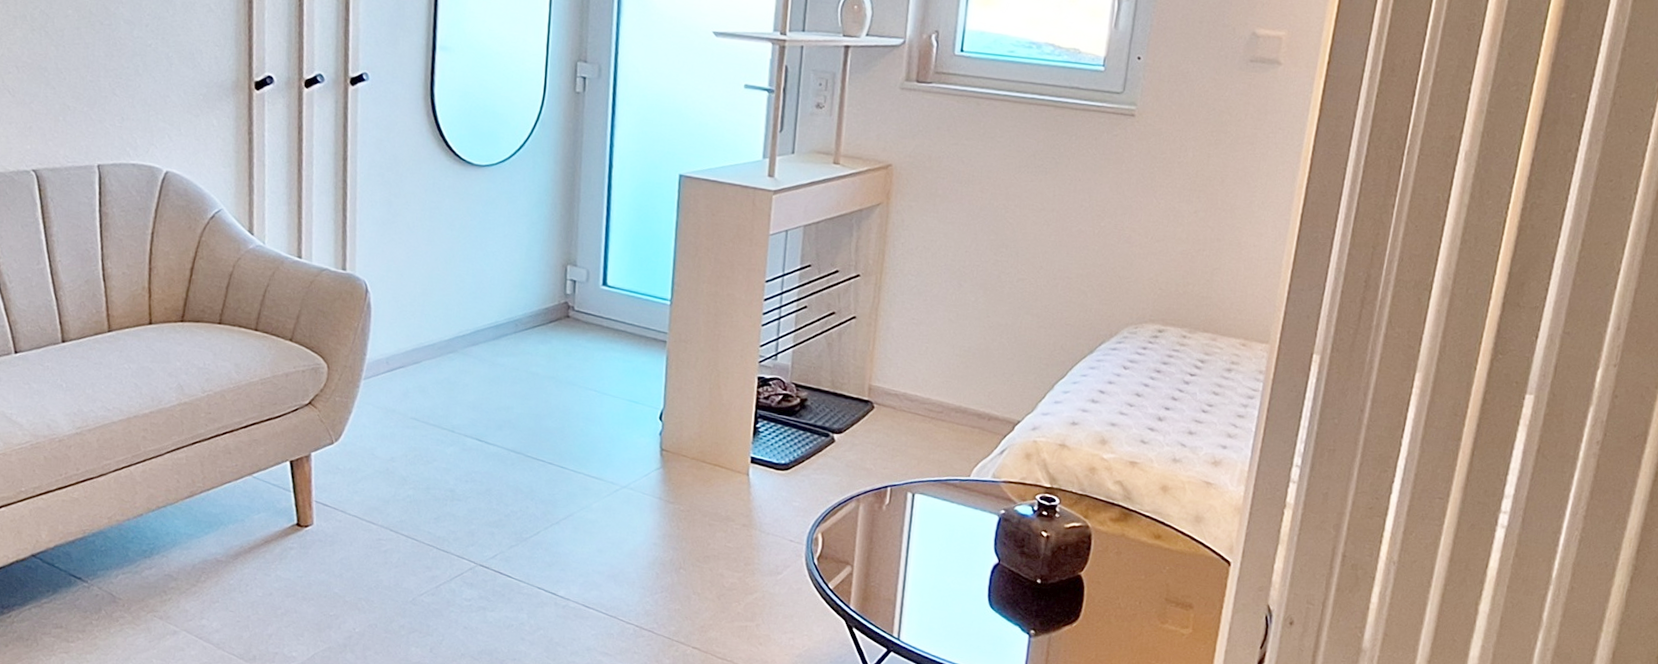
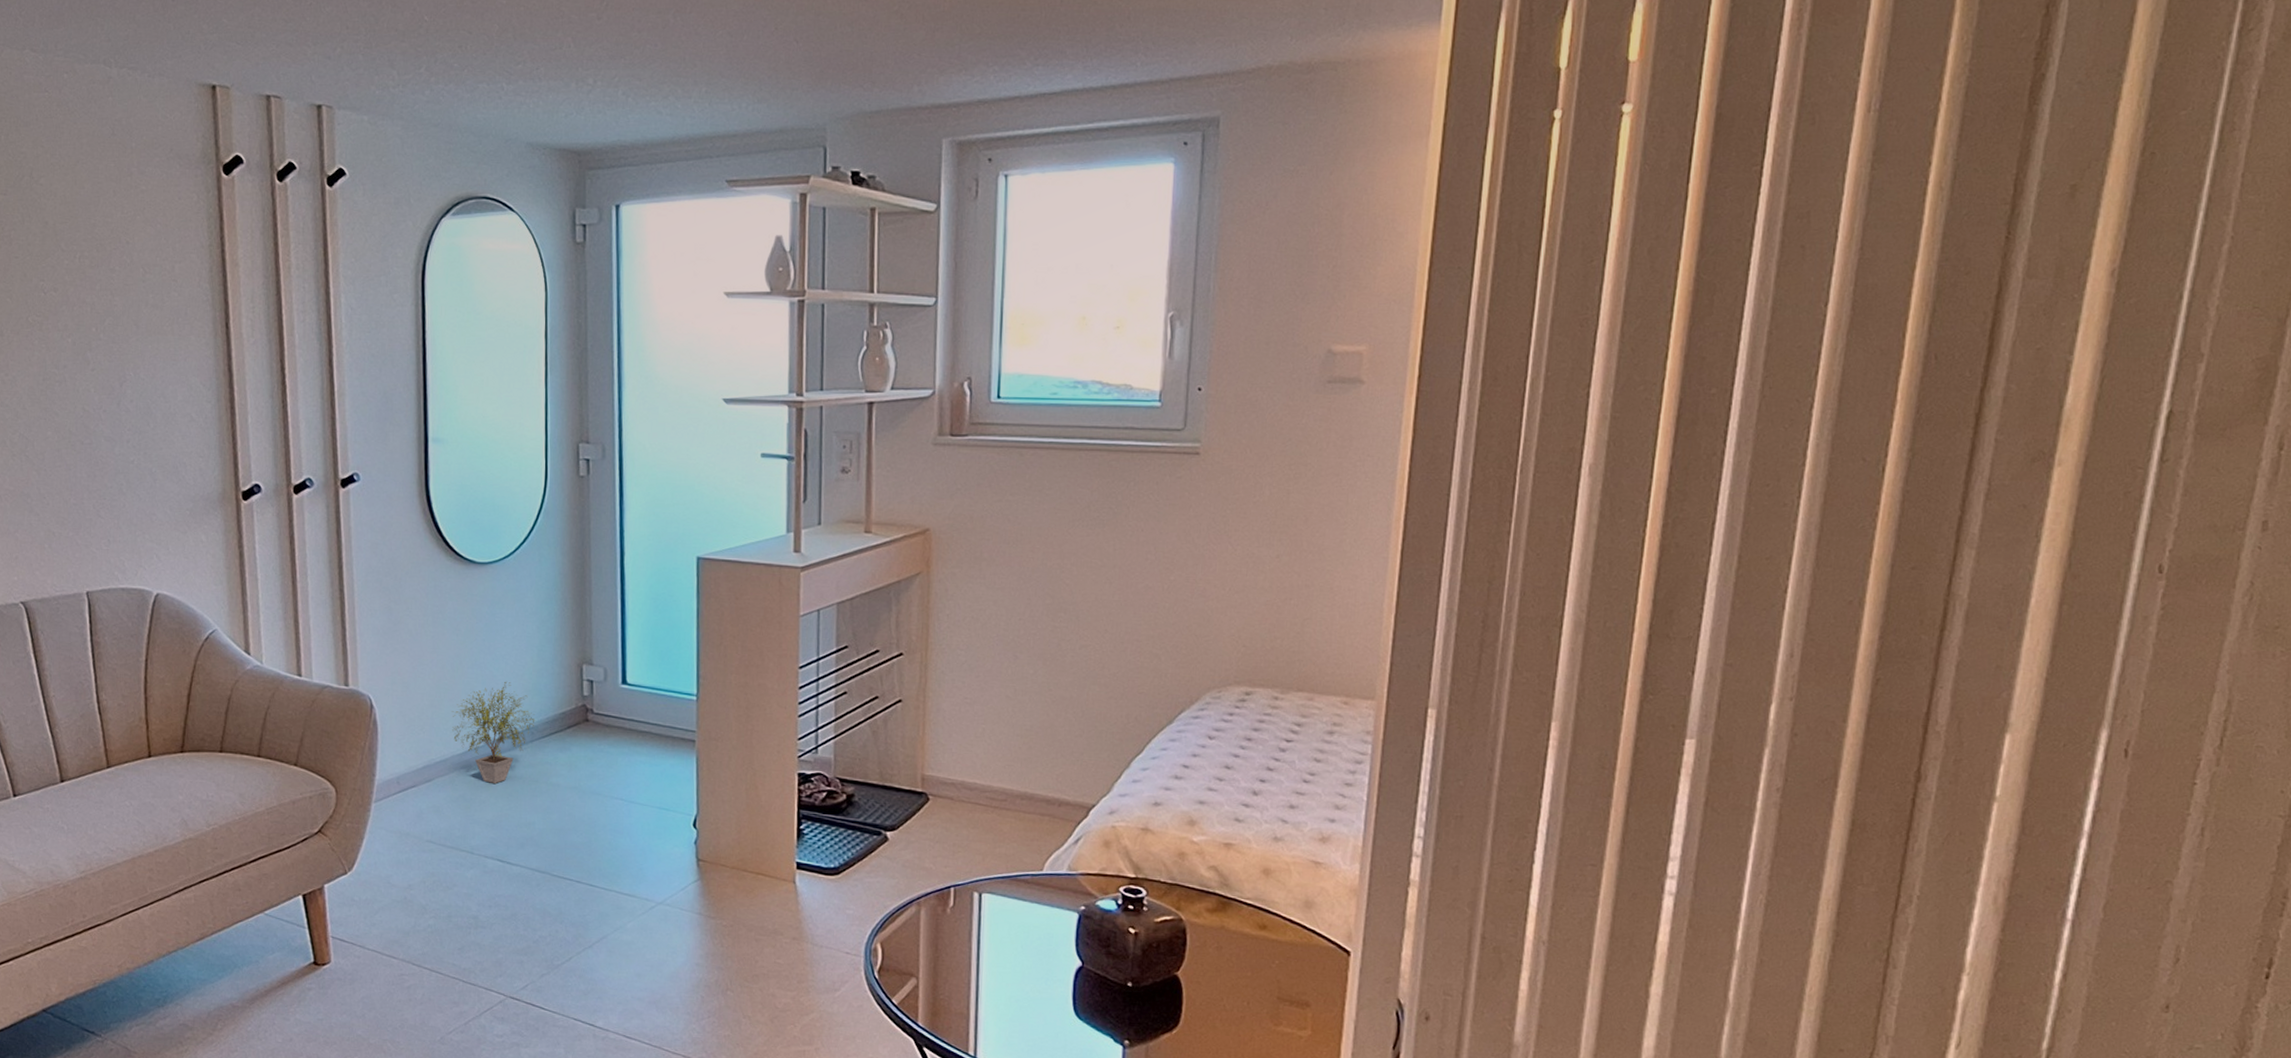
potted plant: none [441,275,520,369] -> present [452,681,535,783]

